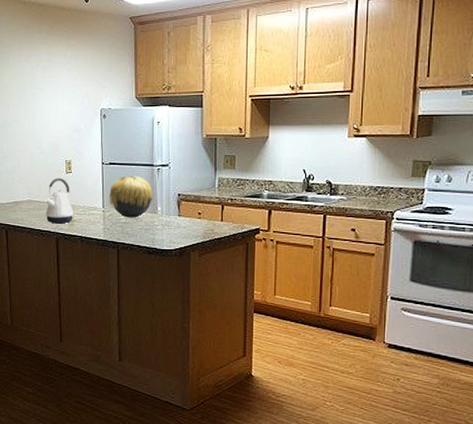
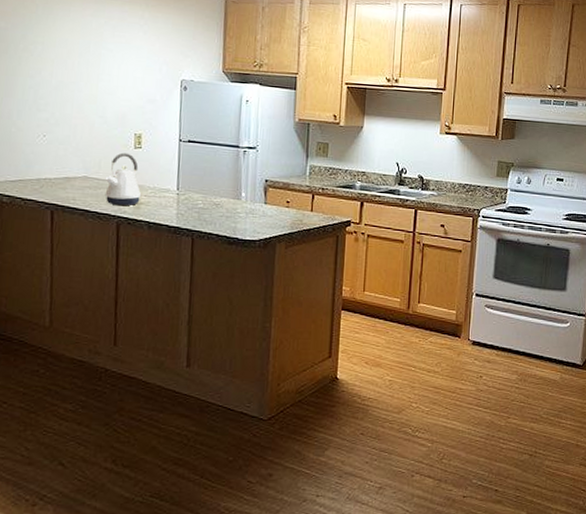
decorative ball: present [109,175,152,218] -> none [185,156,237,204]

